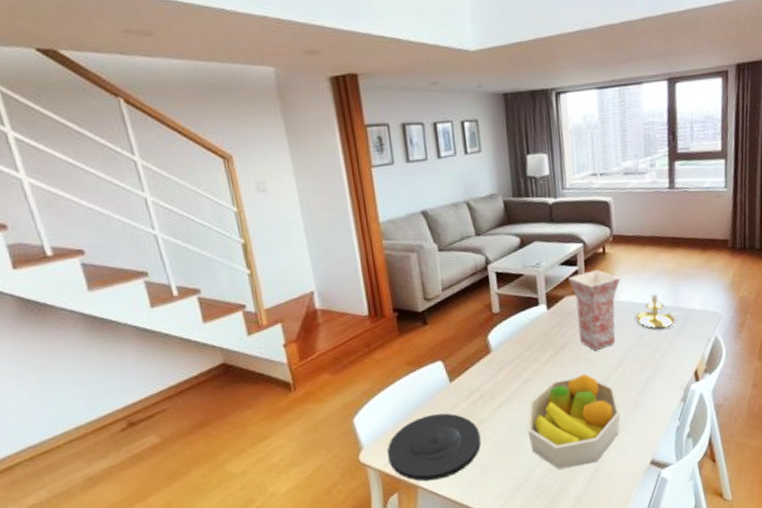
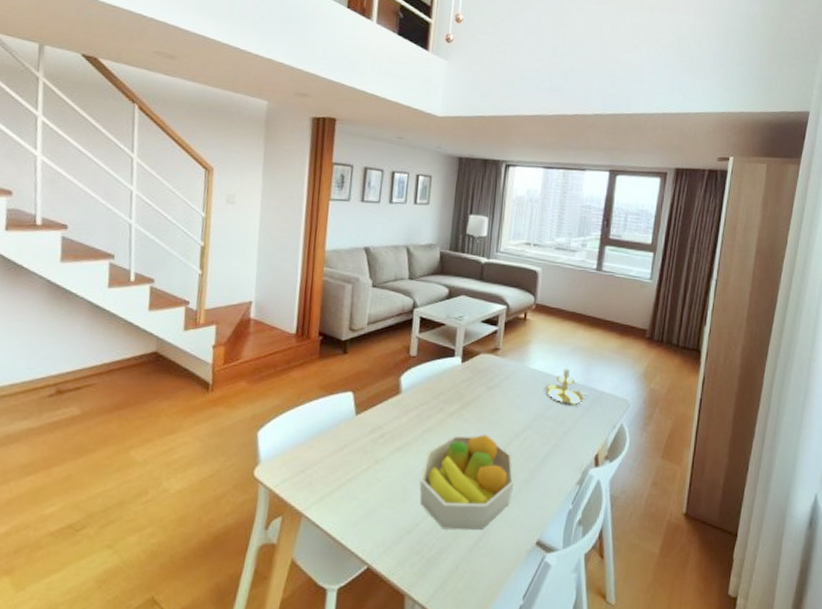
plate: present [387,413,482,482] -> none [280,443,374,512]
vase: present [568,270,621,351] -> none [486,333,537,414]

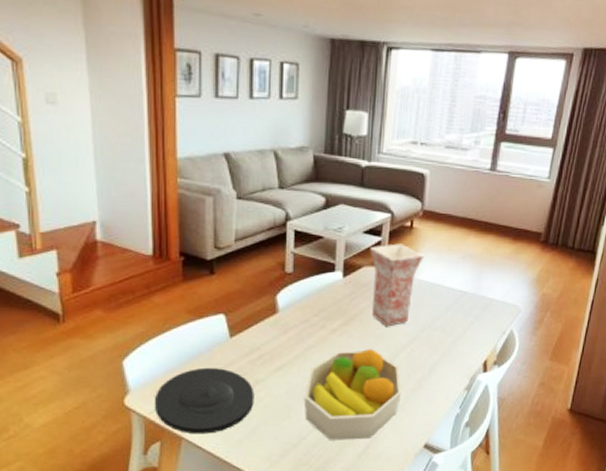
plate: none [280,443,374,512] -> present [154,367,255,434]
vase: none [486,333,537,414] -> present [370,244,424,327]
candle holder: present [544,359,590,406] -> none [432,267,480,315]

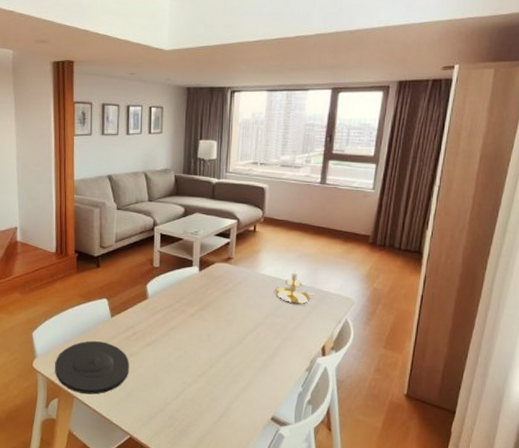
fruit bowl: present [304,349,402,441] -> none [168,331,250,409]
vase: present [370,244,424,327] -> none [221,244,266,314]
candle holder: none [432,267,480,315] -> present [274,264,317,305]

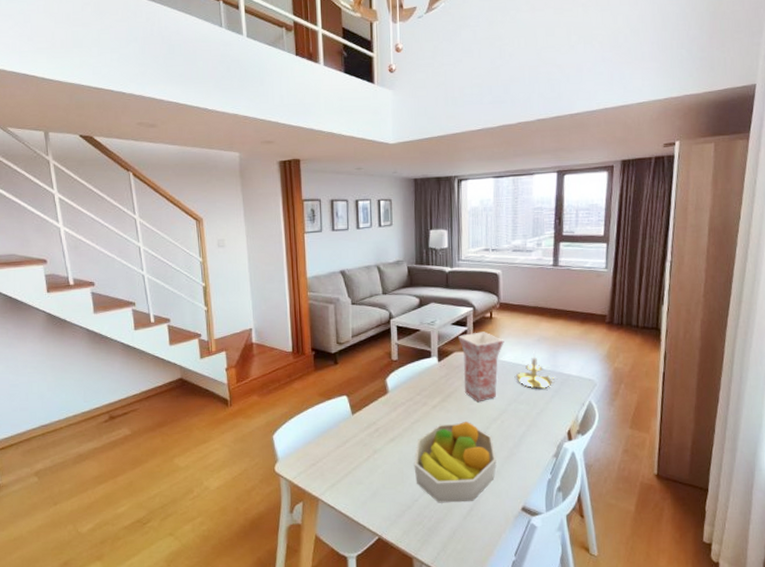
plate: present [54,340,130,395] -> none [297,439,374,496]
fruit bowl: none [168,331,250,409] -> present [414,422,497,503]
vase: none [221,244,266,314] -> present [458,331,504,403]

